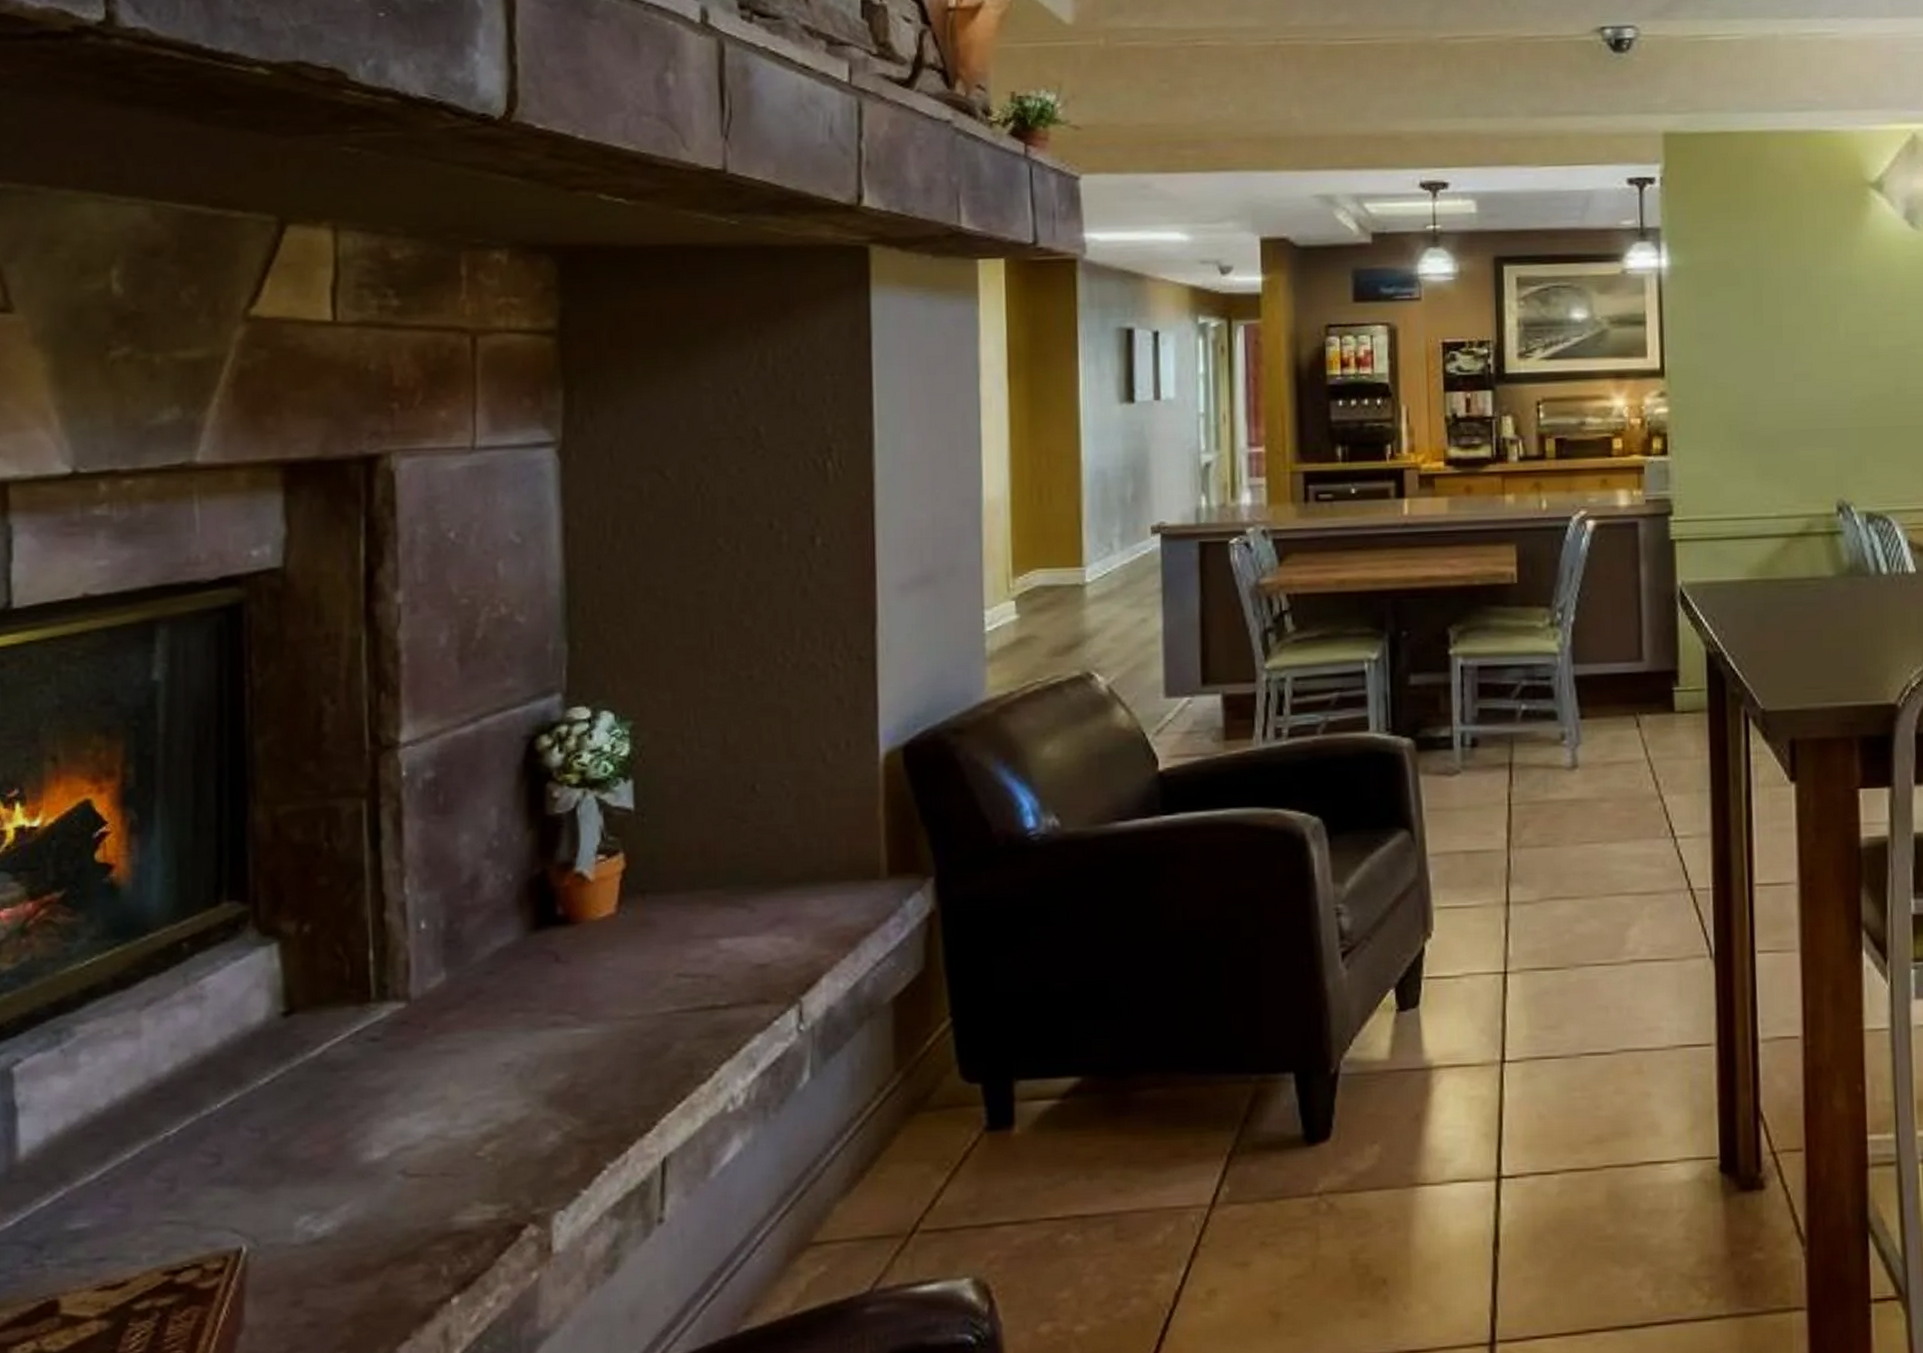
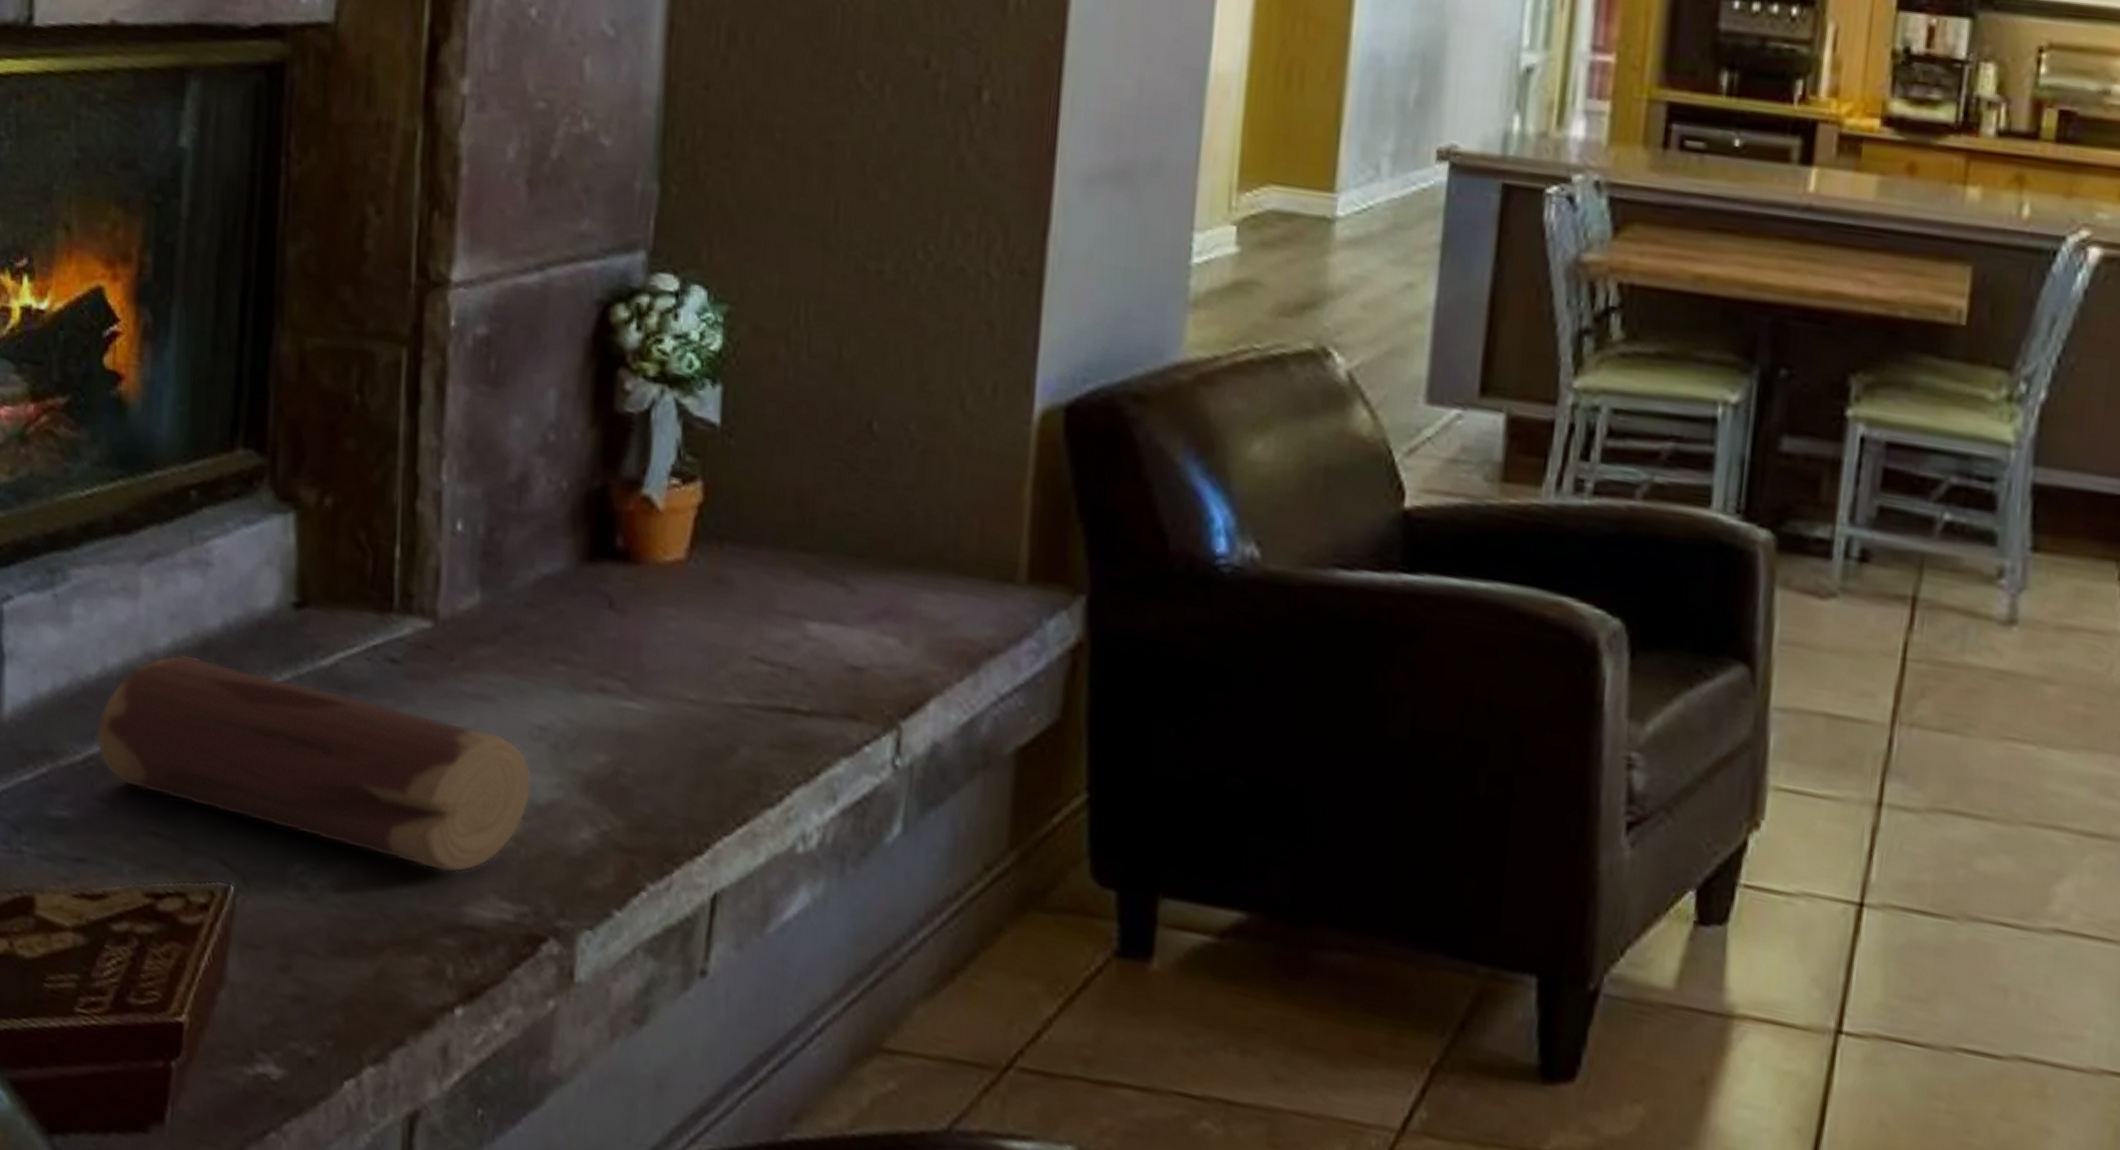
decorative log: none [108,1073,503,1195] -> present [96,654,532,873]

